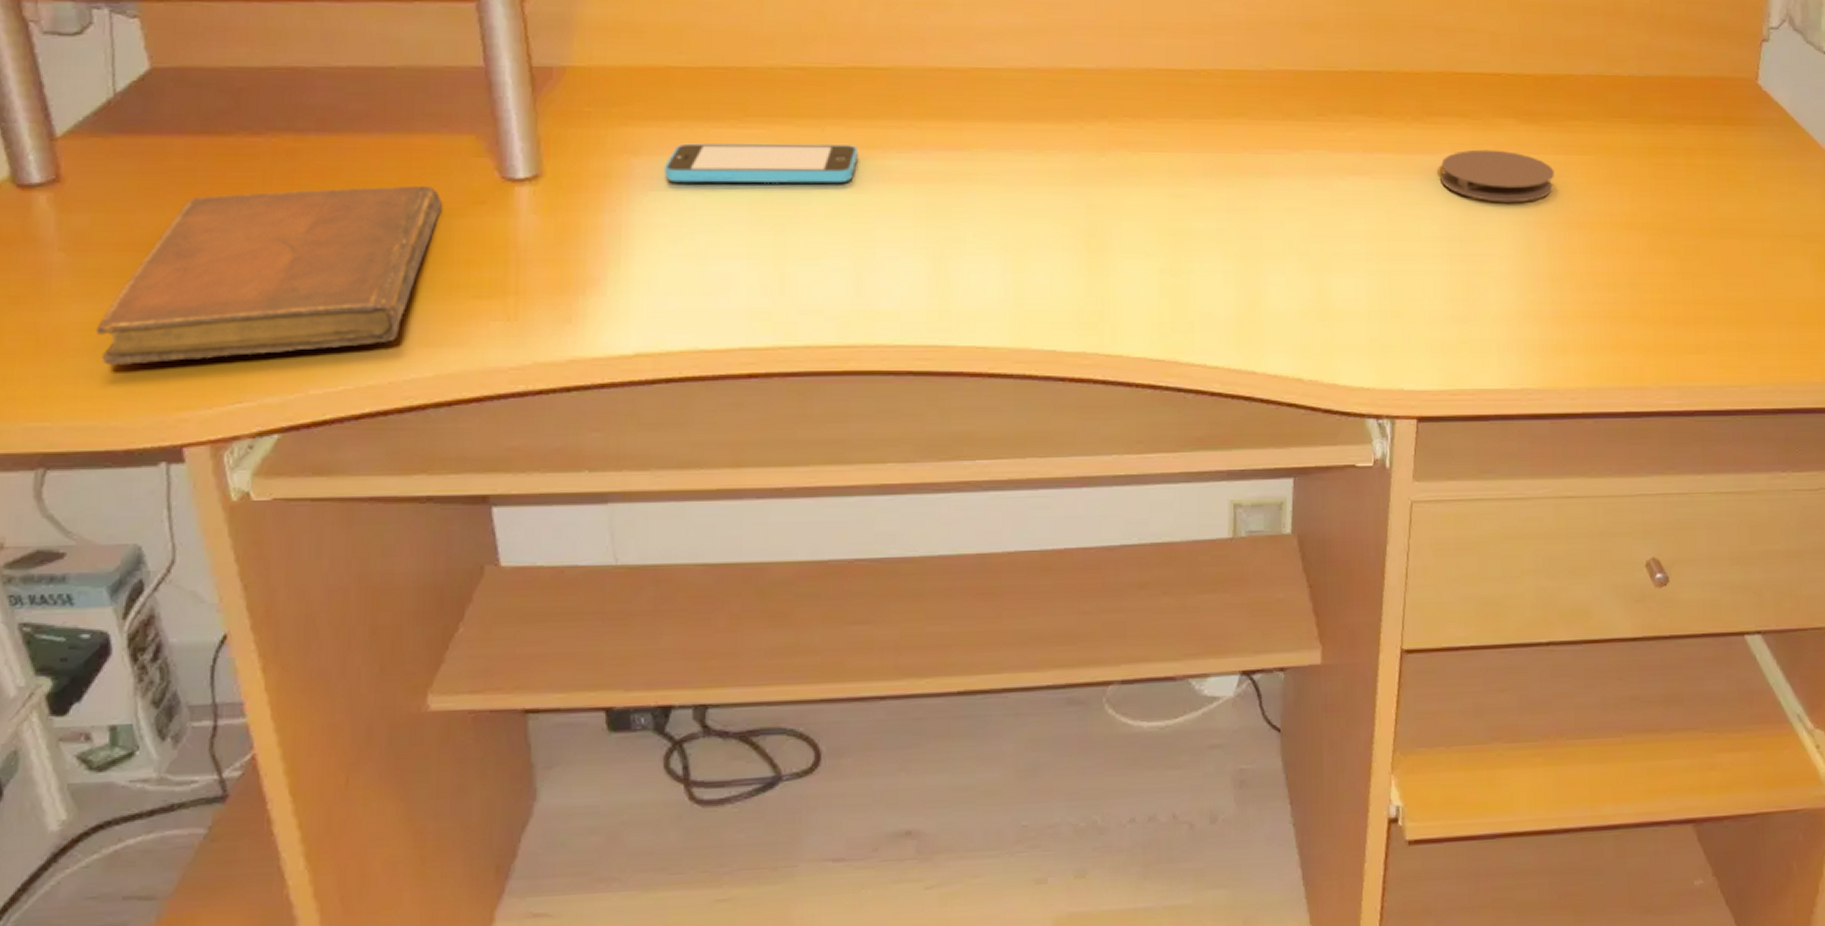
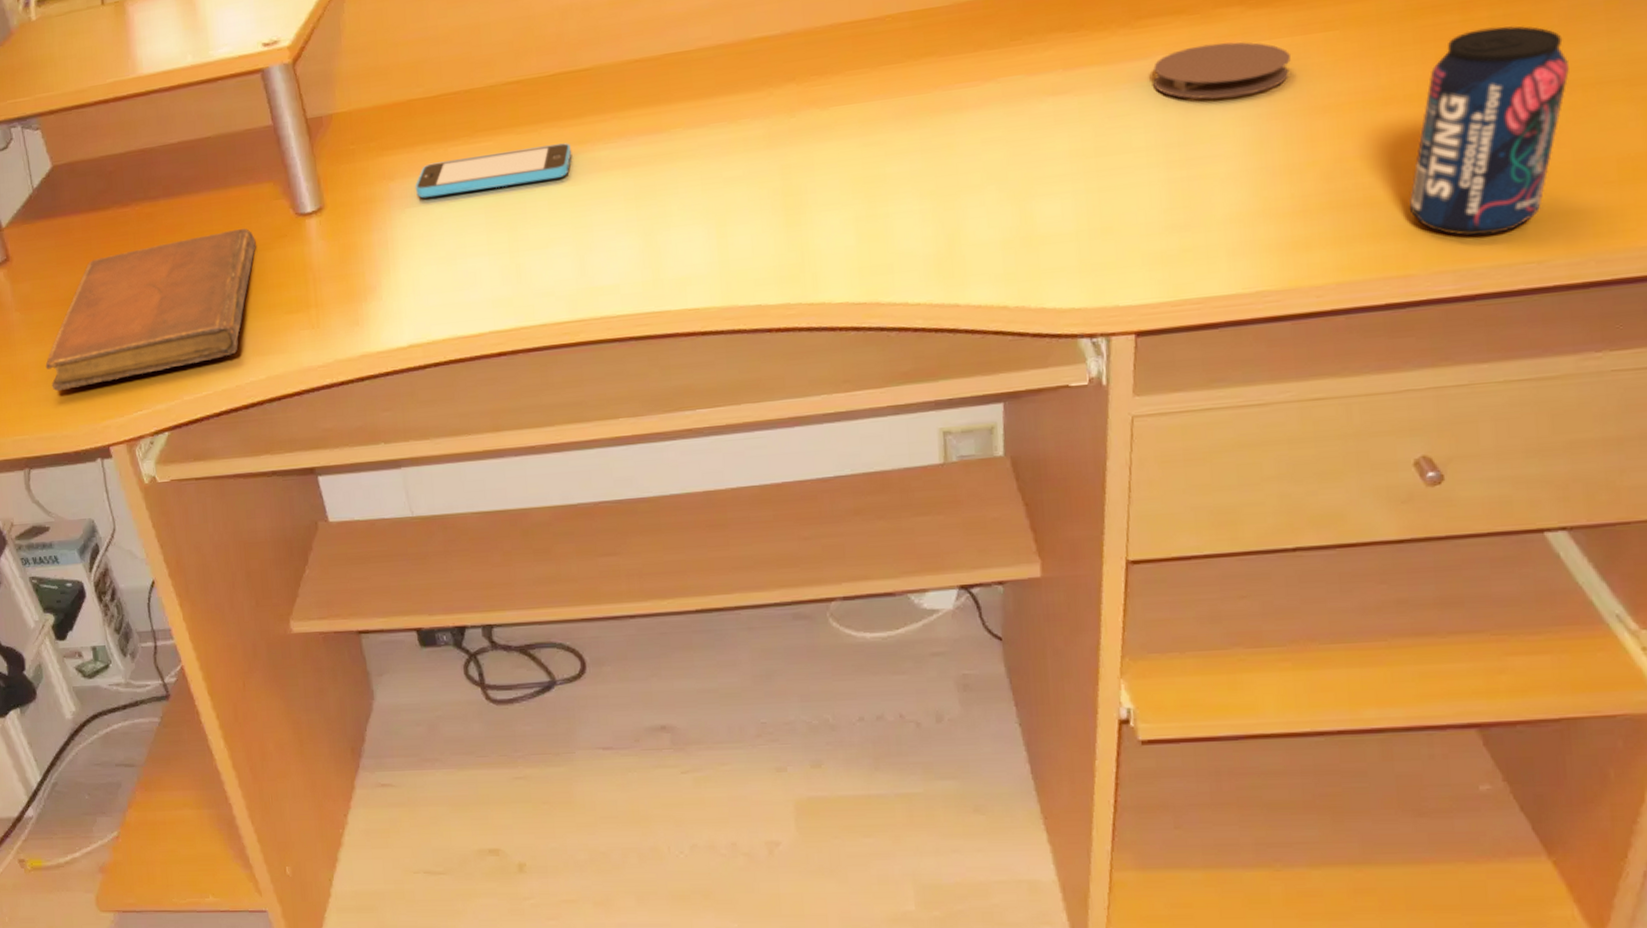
beverage can: none [1644,174,1763,358] -> present [1408,26,1569,236]

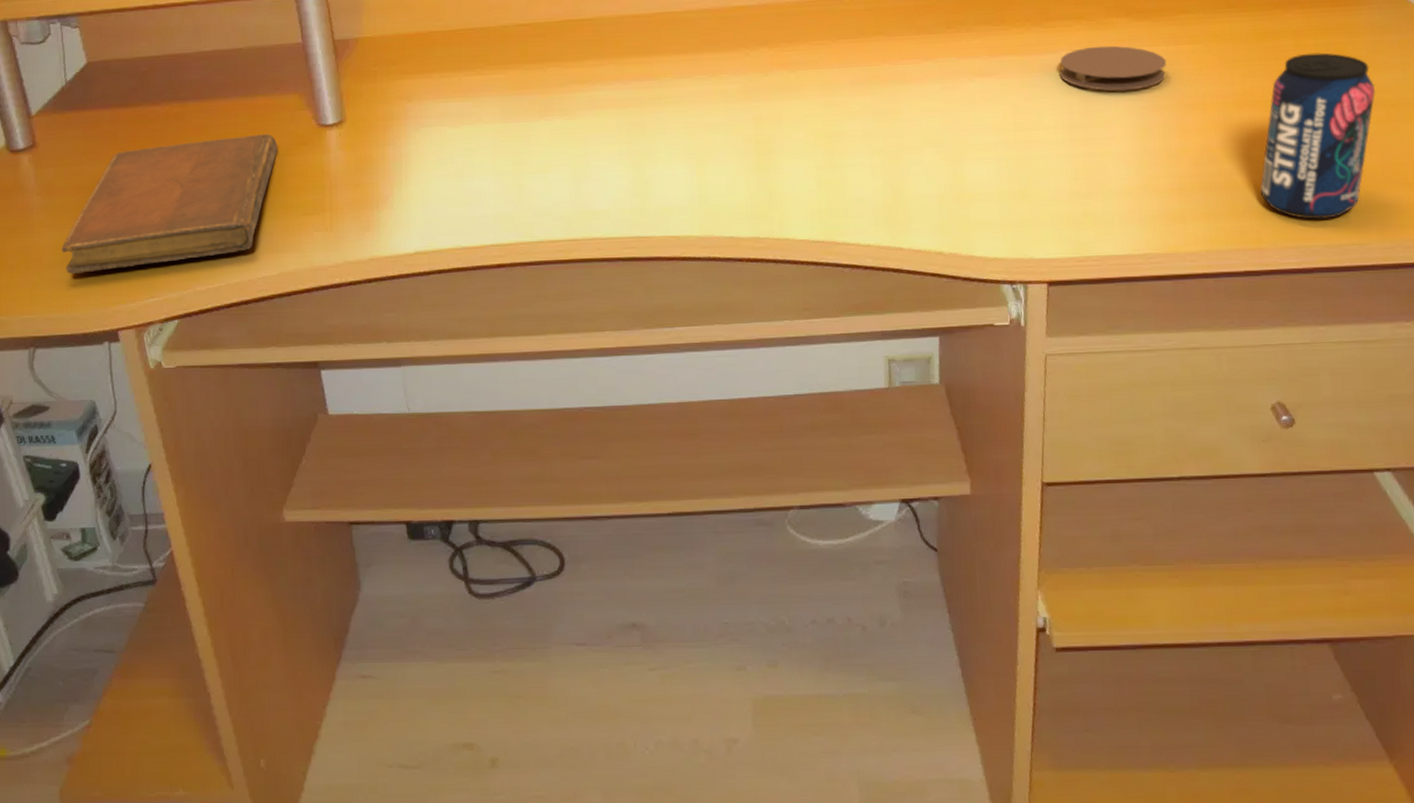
smartphone: present [414,143,572,198] -> none [430,81,573,120]

